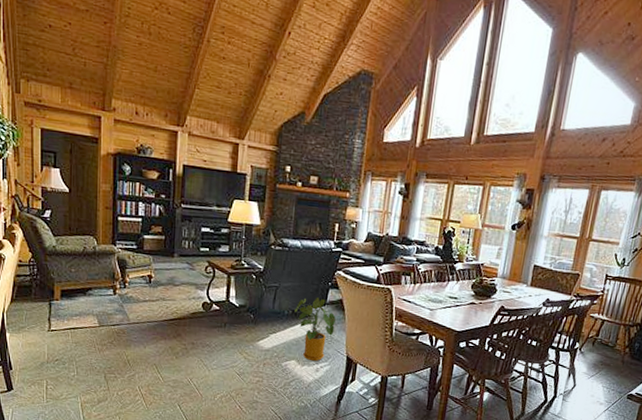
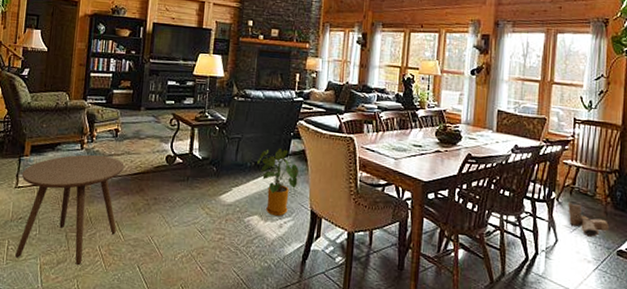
side table: none [53,300,160,403] -> present [15,154,125,265]
boots: none [588,350,624,382] -> present [567,200,610,236]

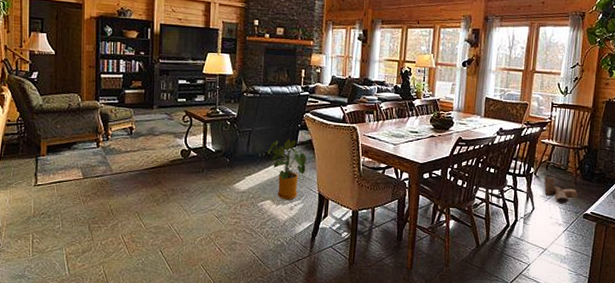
side table: present [15,154,125,265] -> none [40,152,141,252]

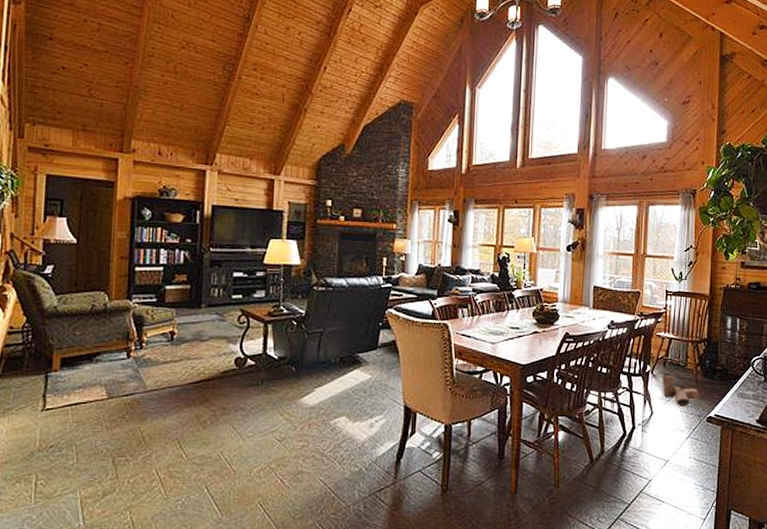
house plant: present [268,139,307,200] -> none [342,341,390,416]

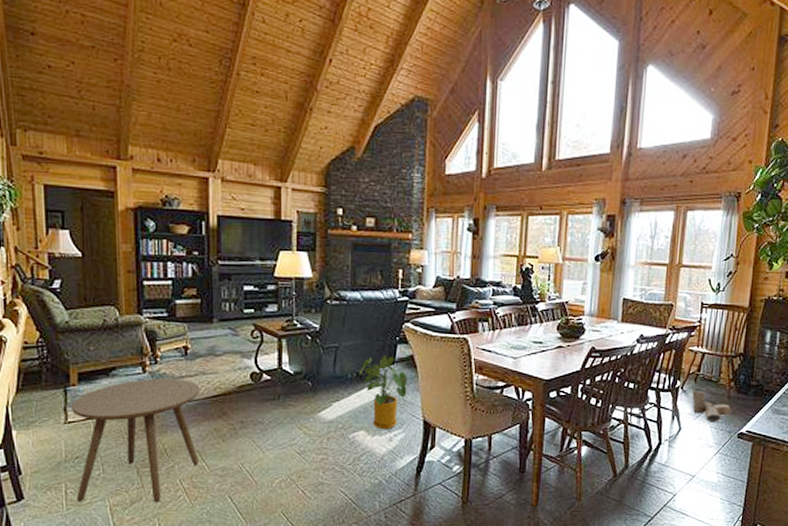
side table: none [47,363,184,494] -> present [70,378,200,502]
house plant: none [342,341,390,416] -> present [359,356,409,430]

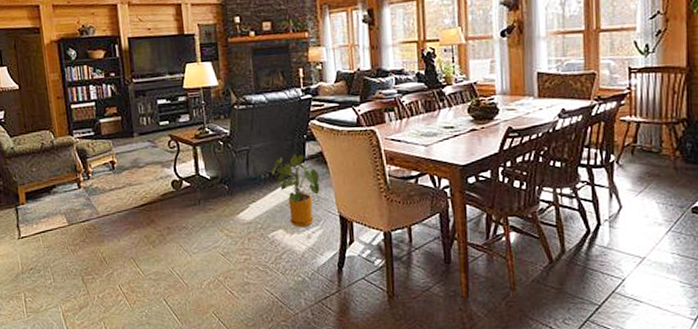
side table: present [70,378,200,502] -> none [22,191,134,309]
boots: present [691,387,732,421] -> none [629,160,681,196]

